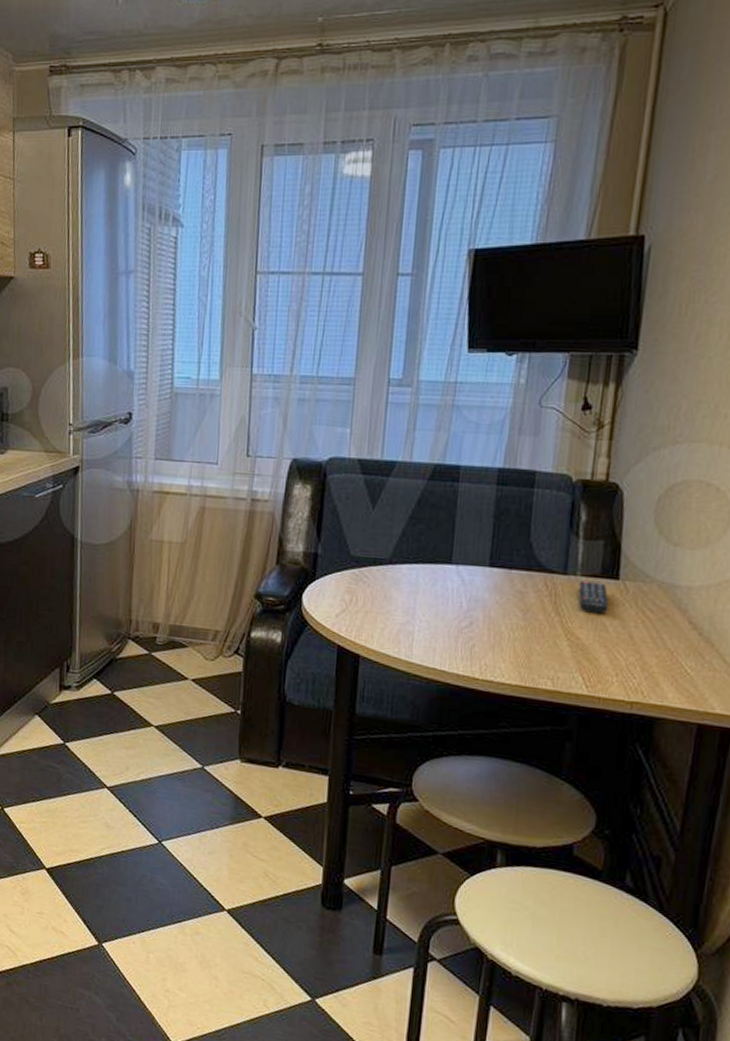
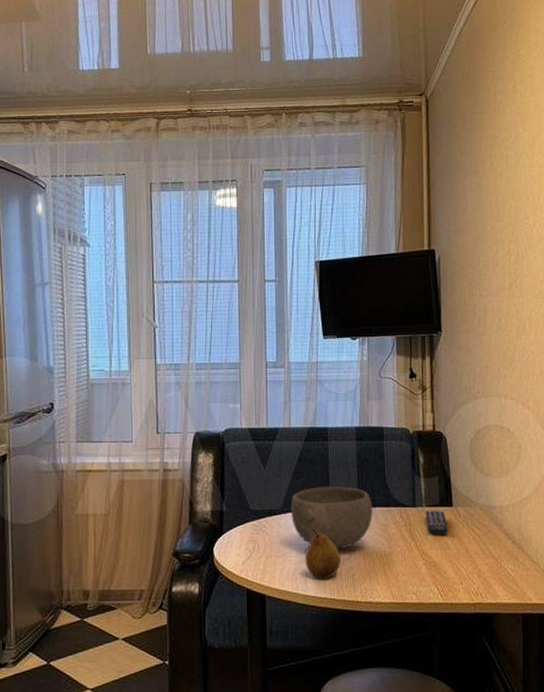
bowl: none [401,537,509,615] -> present [291,486,373,550]
fruit: none [412,586,459,647] -> present [305,528,341,579]

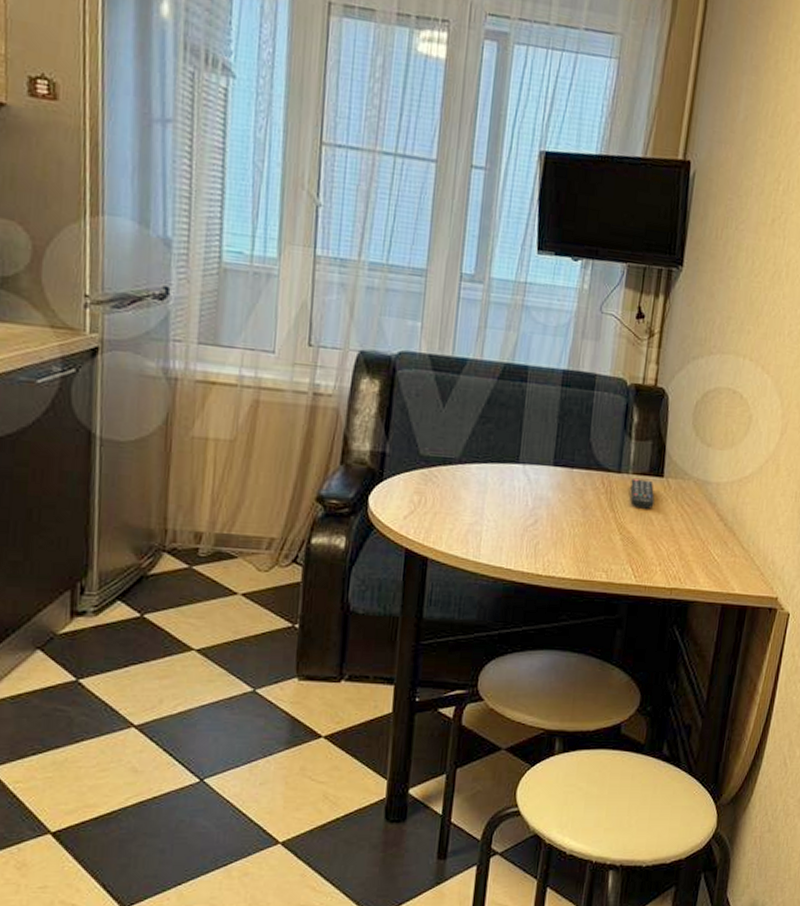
bowl: present [291,486,373,550] -> none [470,436,571,513]
fruit: present [305,528,341,579] -> none [480,485,524,546]

